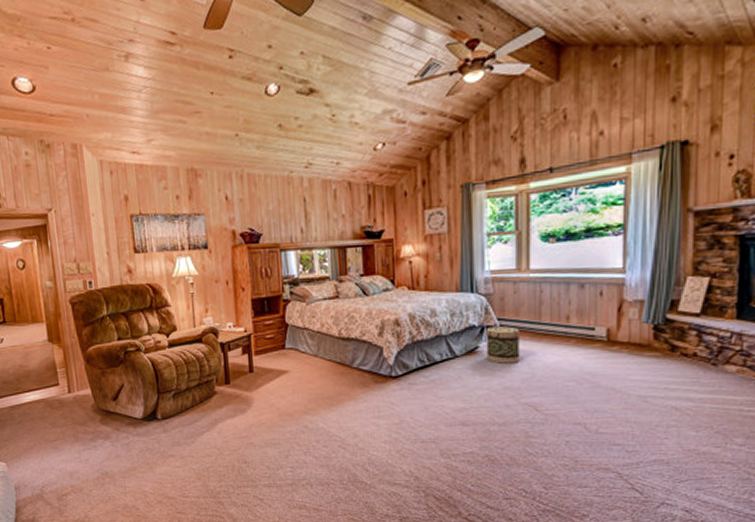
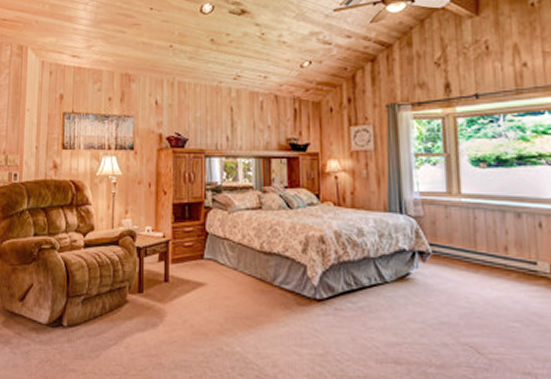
basket: present [486,326,520,364] -> none [417,252,456,295]

